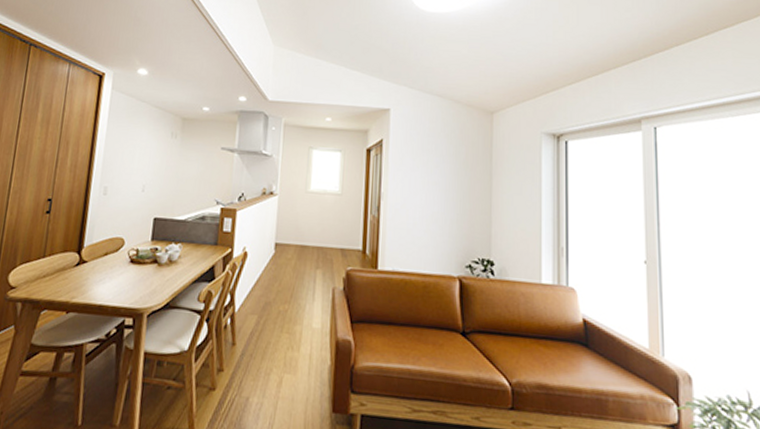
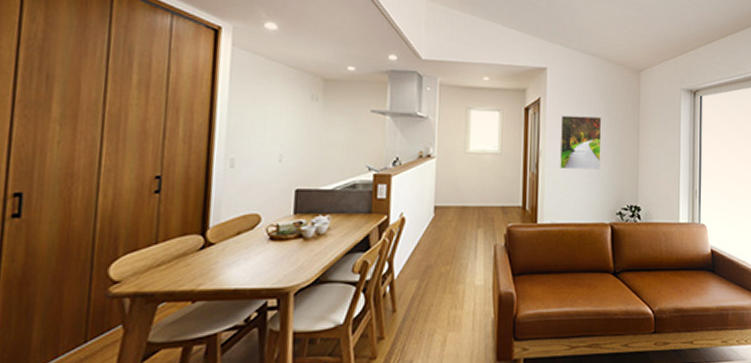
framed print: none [401,158,450,217] -> present [559,115,602,170]

